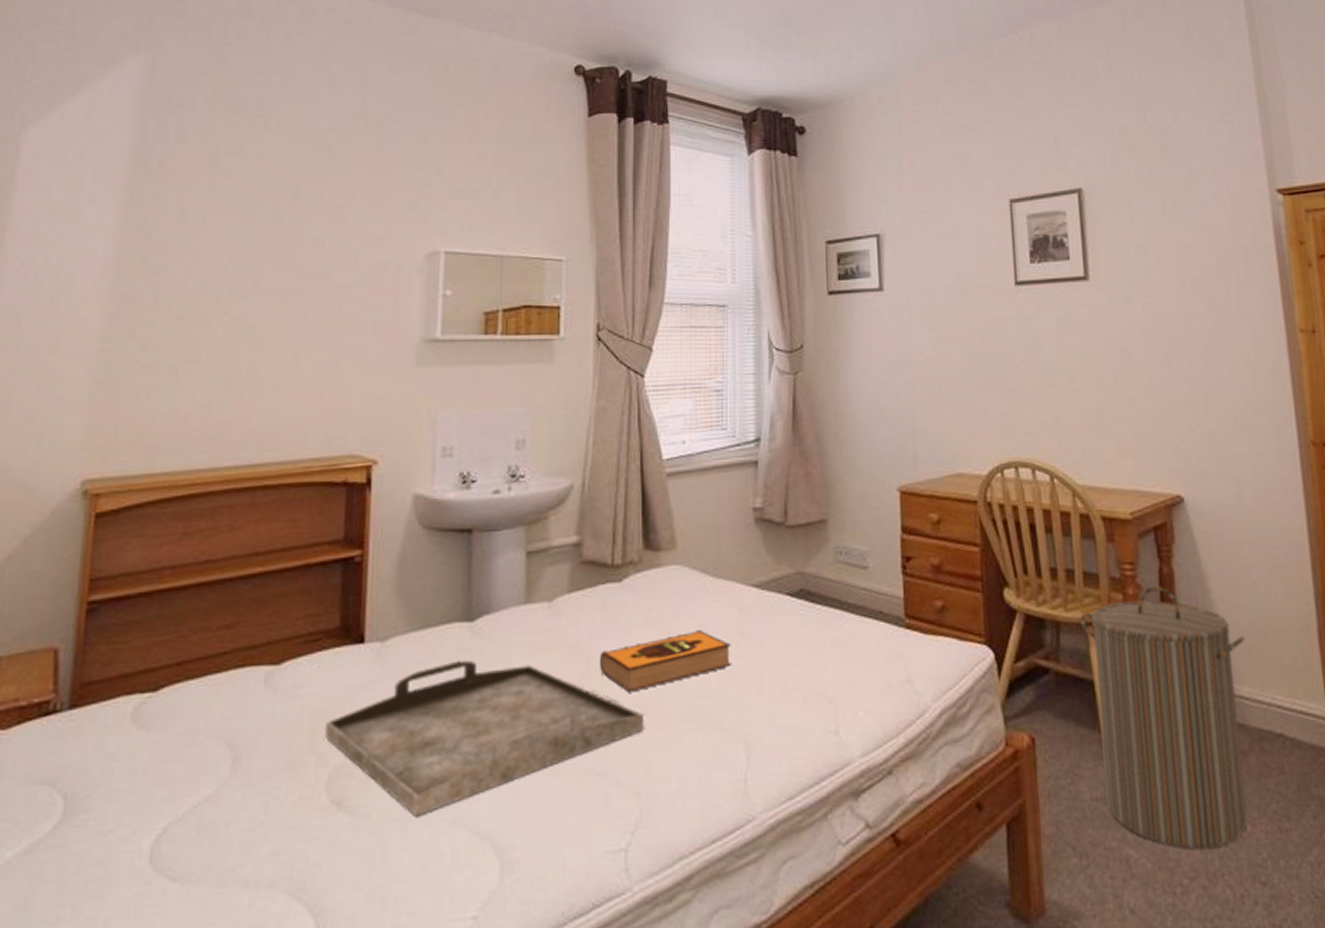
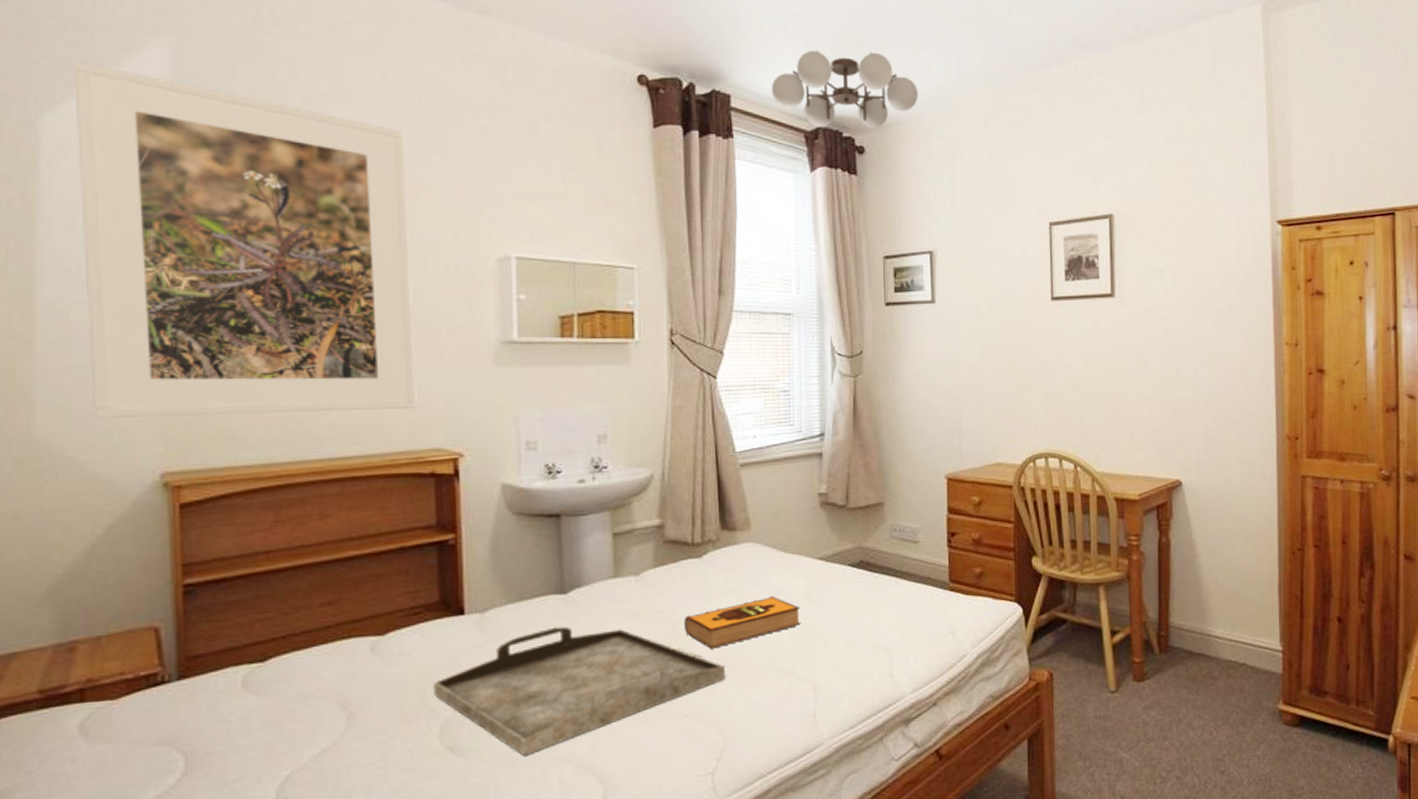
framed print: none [29,78,348,423] -> present [73,61,418,418]
light fixture: none [708,31,862,109] -> present [771,50,918,129]
laundry hamper: present [1080,585,1248,849] -> none [1093,552,1222,750]

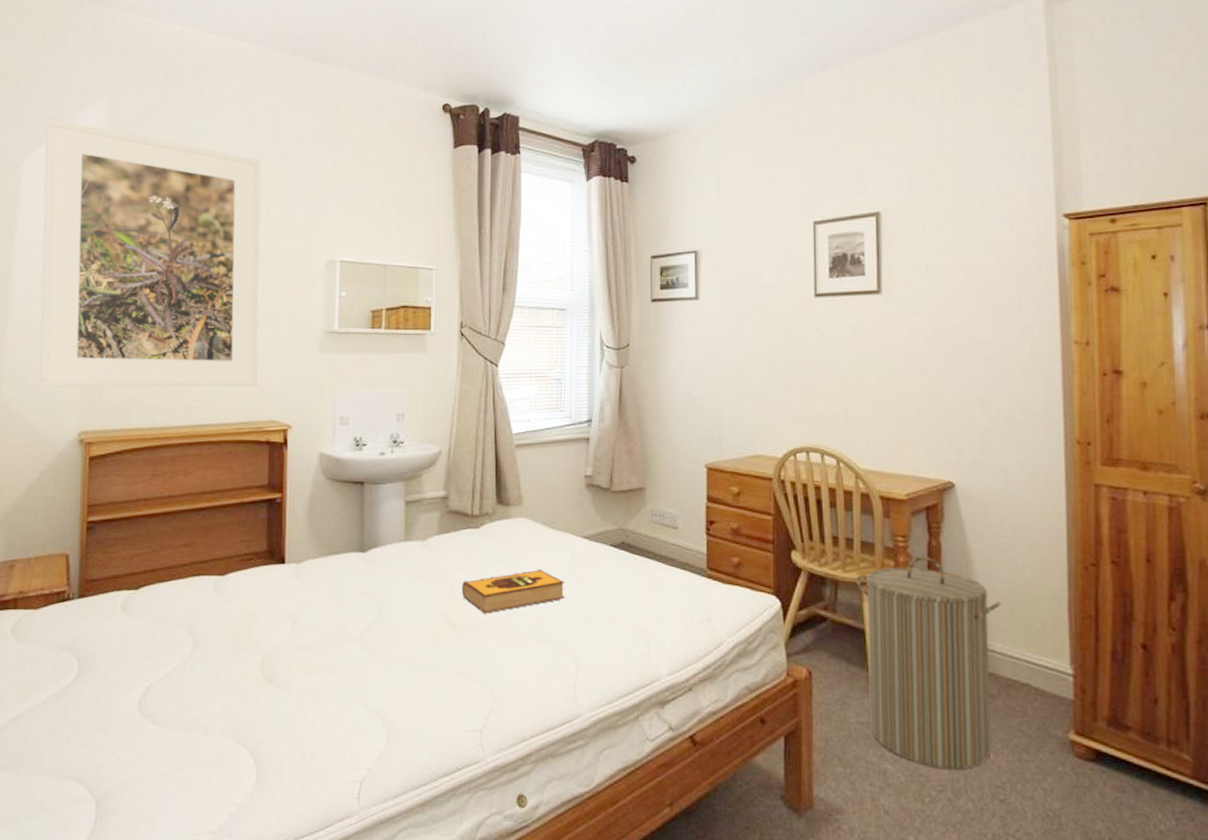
serving tray: present [432,626,726,756] -> none [257,581,497,694]
light fixture: present [771,50,918,129] -> none [554,71,687,141]
laundry hamper: none [1093,552,1222,750] -> present [856,555,1001,769]

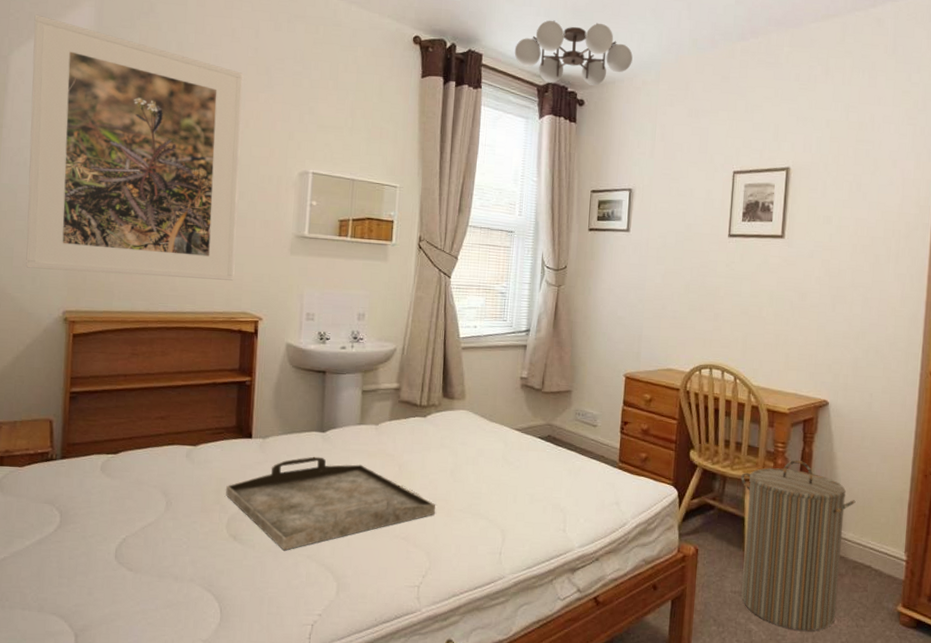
serving tray: none [257,581,497,694] -> present [225,456,436,551]
hardback book: present [461,569,565,614] -> none [407,455,498,490]
light fixture: none [554,71,687,141] -> present [514,20,633,86]

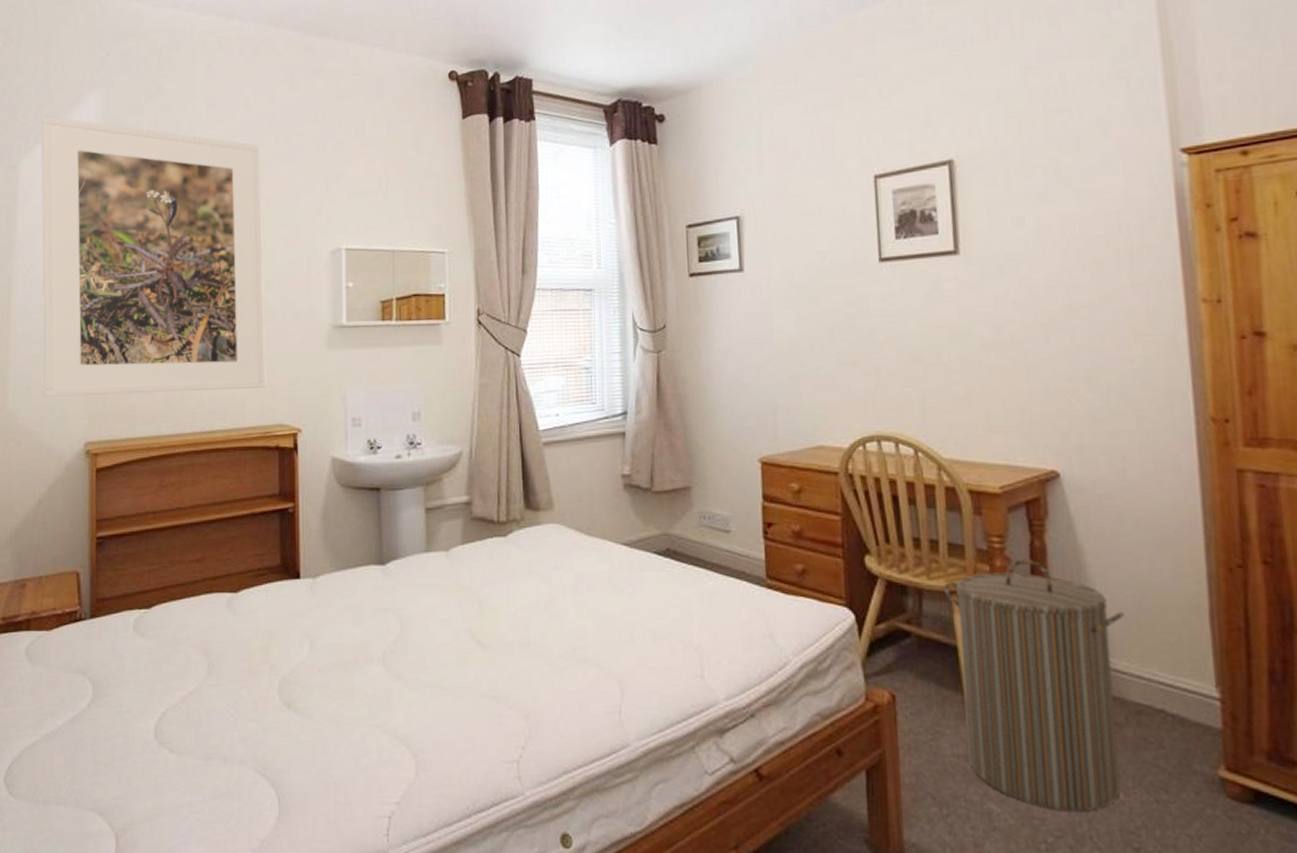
serving tray: present [225,456,436,551] -> none [273,596,531,720]
light fixture: present [514,20,633,86] -> none [570,18,721,101]

